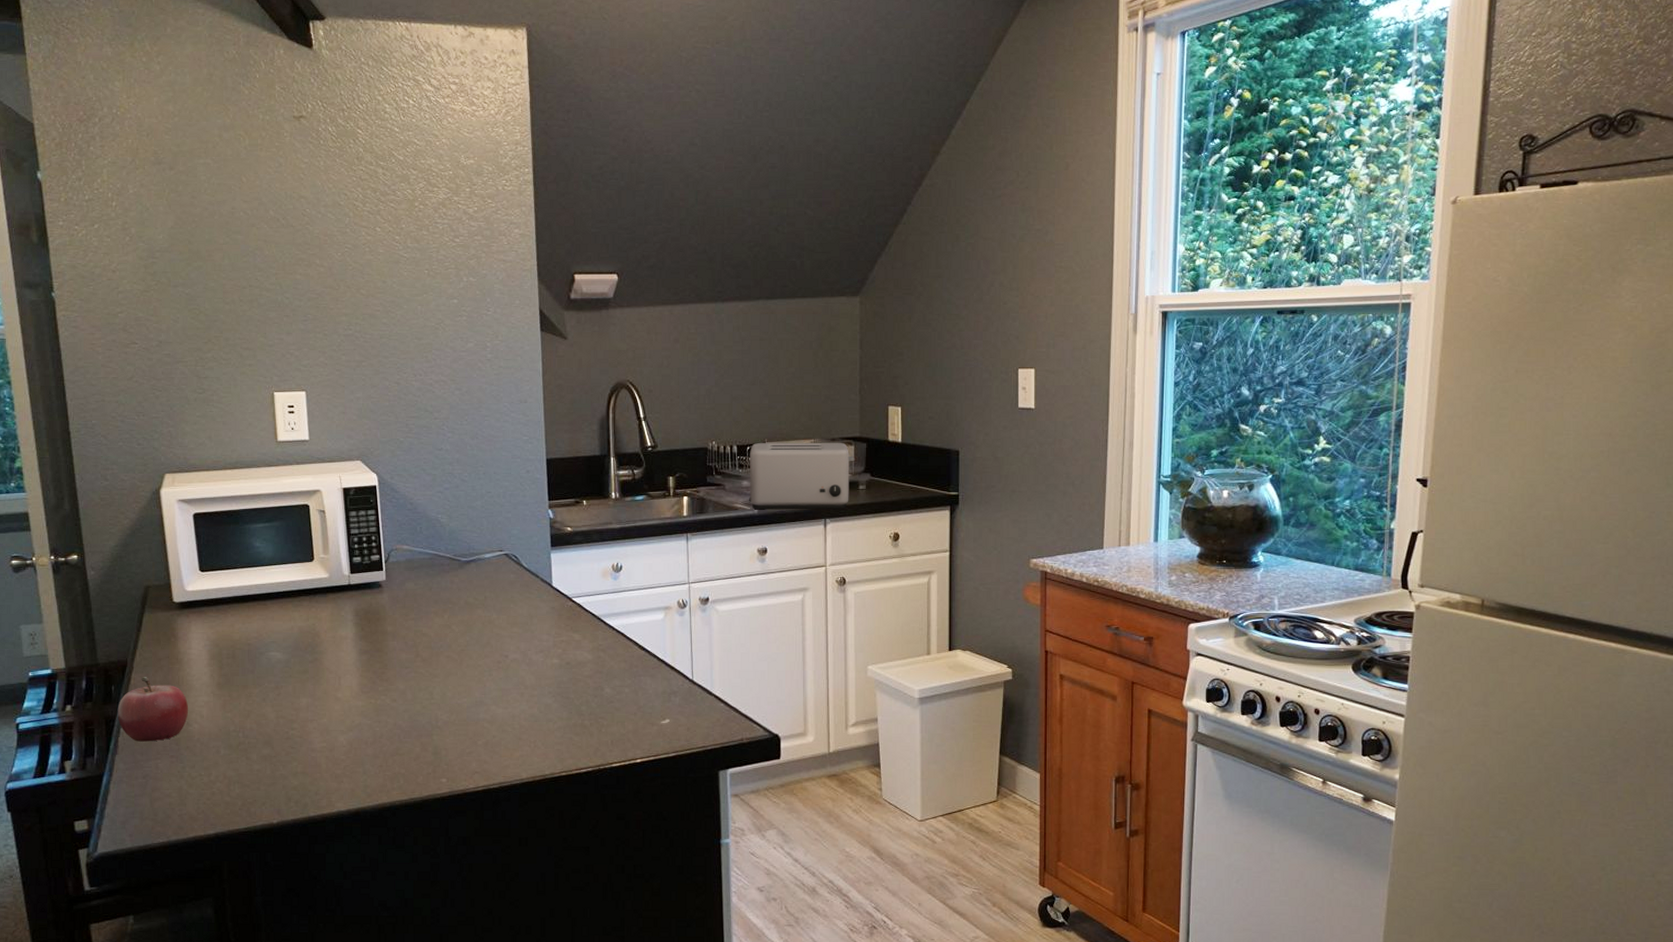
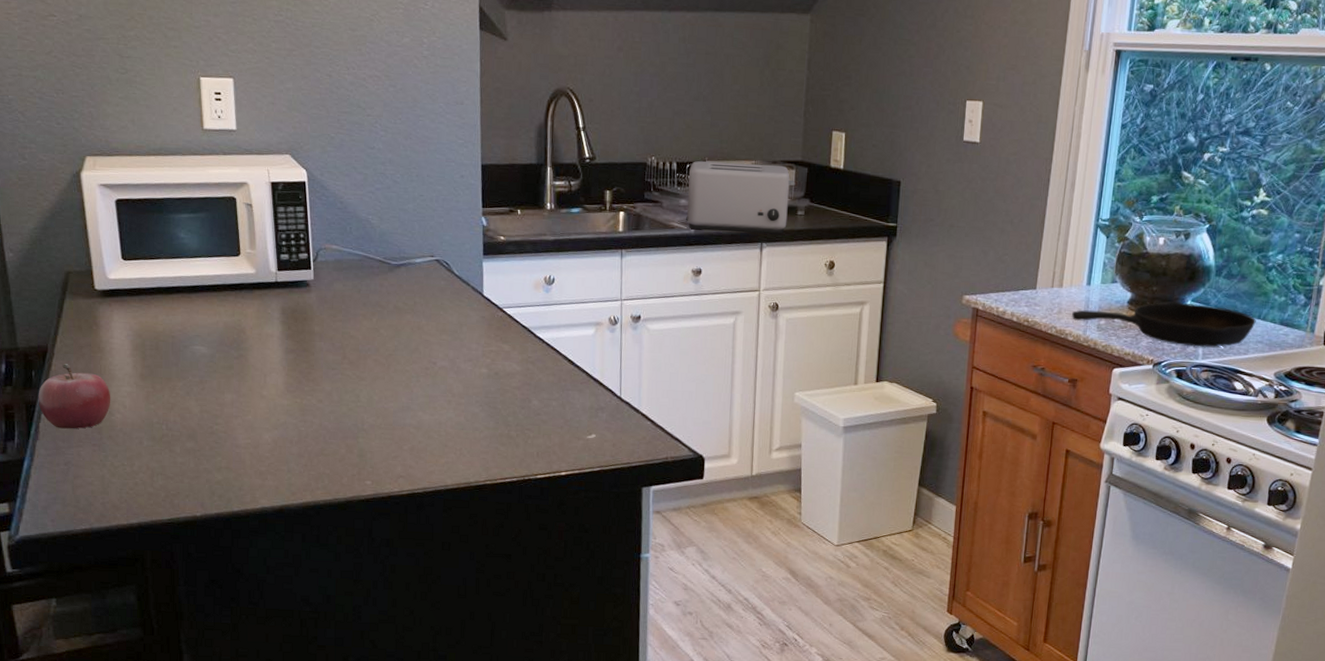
frying pan: none [1142,553,1330,597] -> present [1072,301,1256,347]

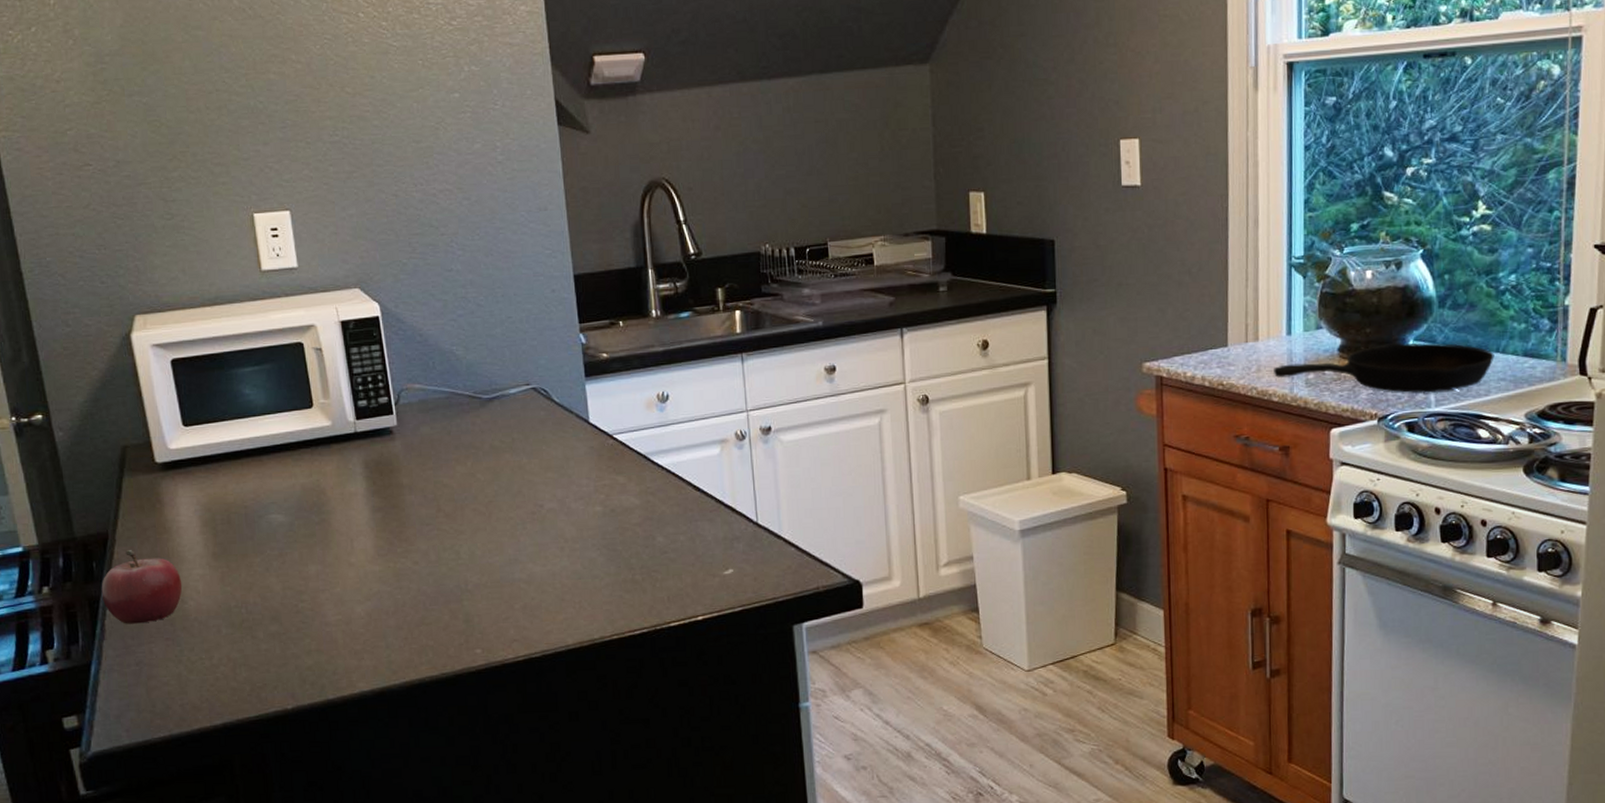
toaster: present [686,161,795,235] -> none [809,237,933,323]

